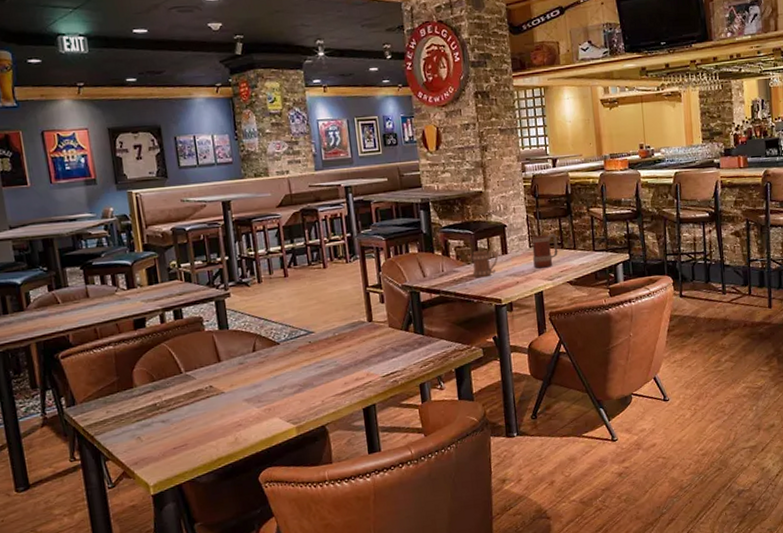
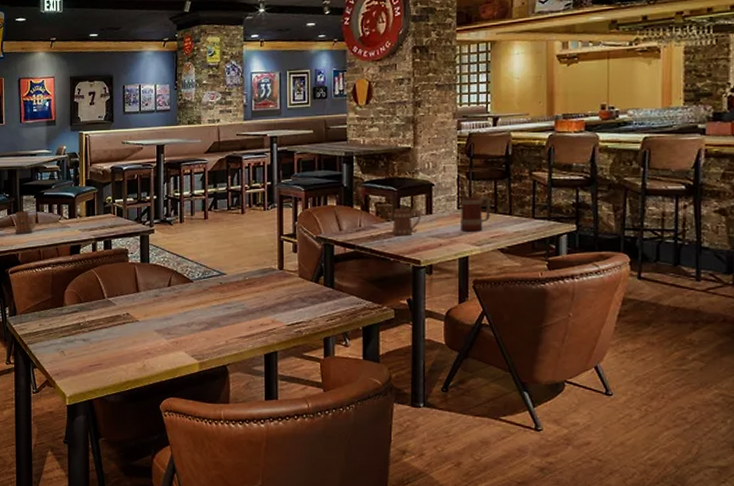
beer mug: none [59,285,86,314] -> present [15,211,35,235]

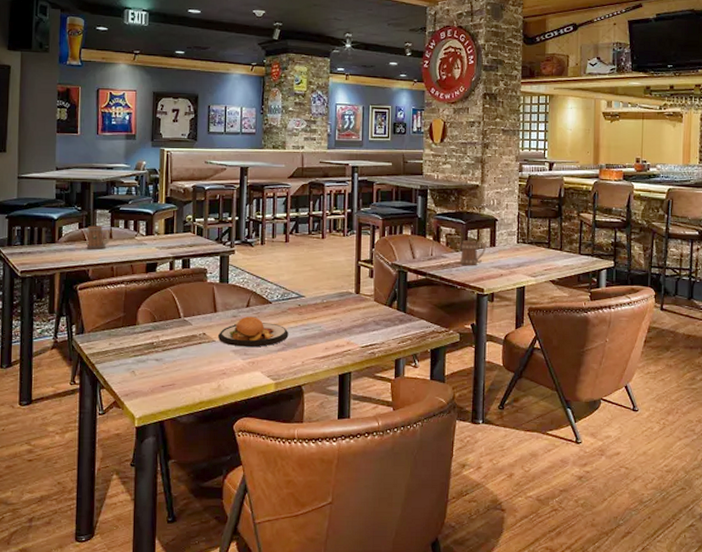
burger: none [140,296,211,327] -> present [217,316,289,347]
beer mug: present [461,196,491,232] -> none [519,232,546,264]

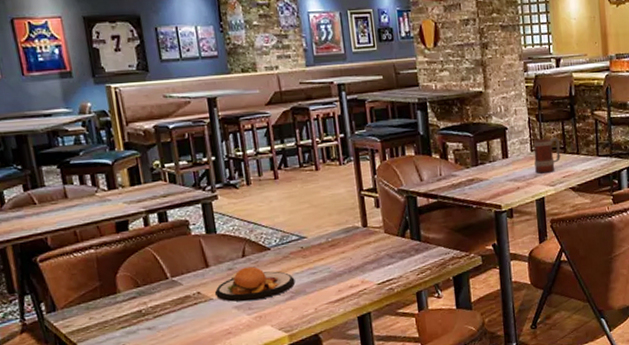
beer mug: present [86,225,109,251] -> none [35,185,65,216]
beer mug: present [460,240,486,265] -> none [471,153,498,182]
beer mug: none [519,232,546,264] -> present [533,137,561,174]

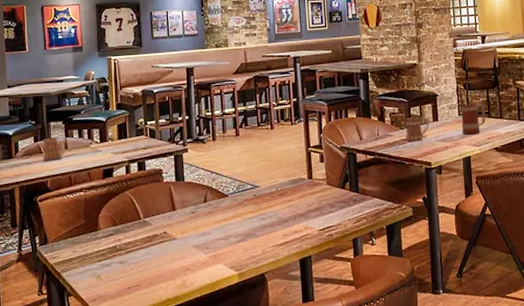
beer mug: none [35,185,65,216] -> present [43,137,65,163]
burger: present [214,266,296,302] -> none [178,211,247,242]
beer mug: none [471,153,498,182] -> present [405,116,429,141]

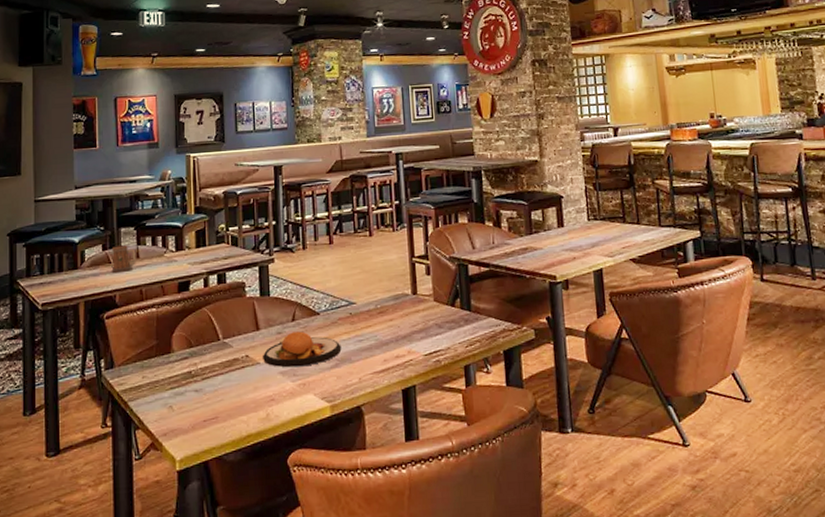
burger: none [178,211,247,242] -> present [262,331,342,368]
beer mug: present [405,116,429,141] -> none [525,222,553,251]
beer mug: present [461,103,486,135] -> none [590,206,620,244]

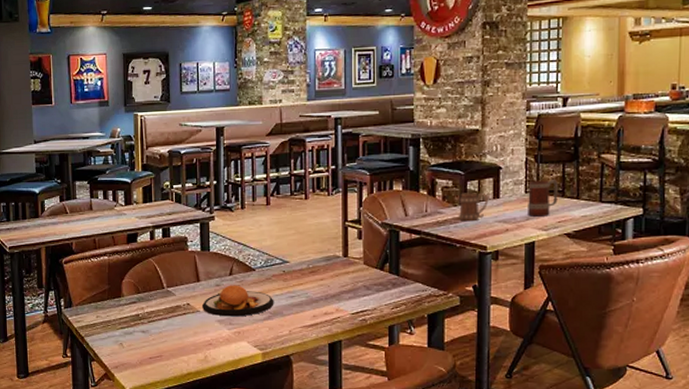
beer mug: present [111,245,136,274] -> none [68,198,90,223]
beer mug: none [525,222,553,251] -> present [459,192,488,221]
beer mug: none [590,206,620,244] -> present [528,180,559,217]

